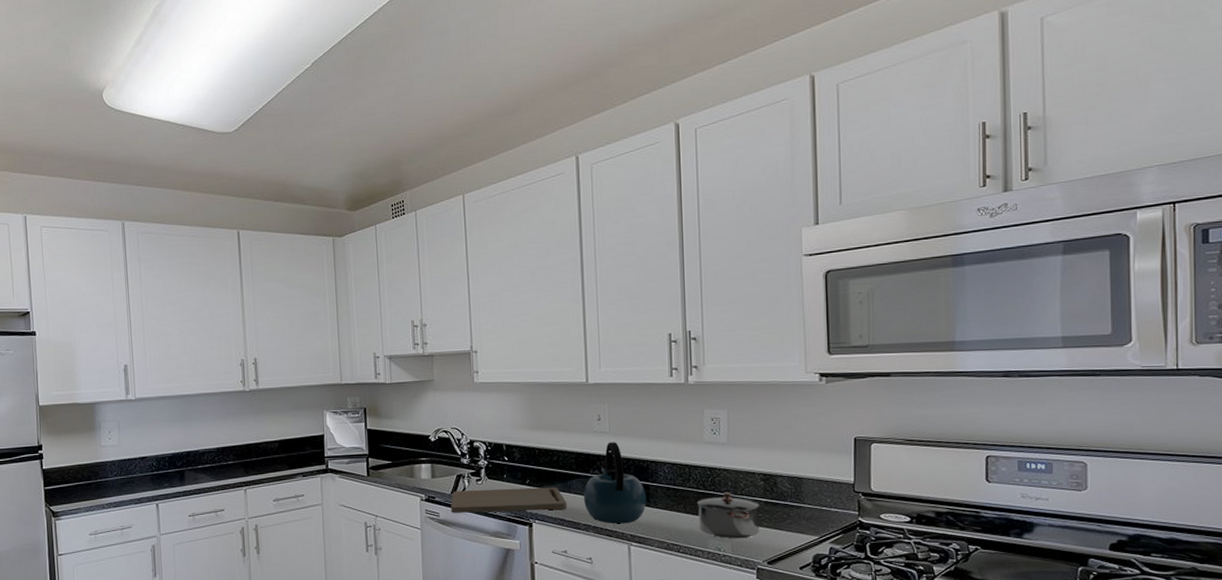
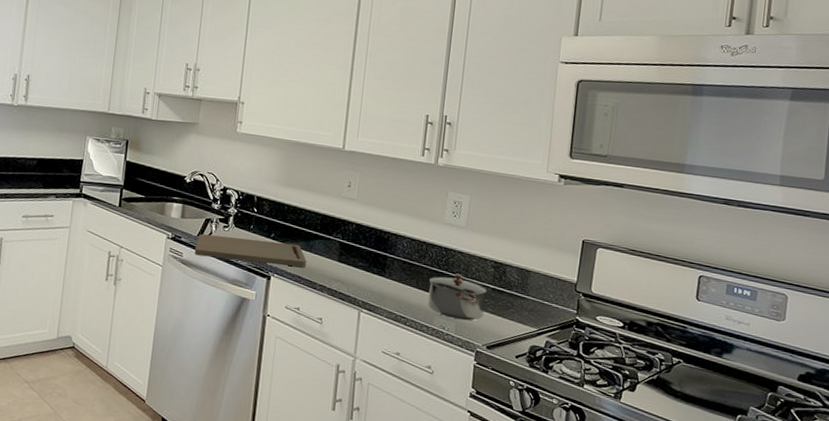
kettle: present [584,442,647,524] -> none [323,209,383,290]

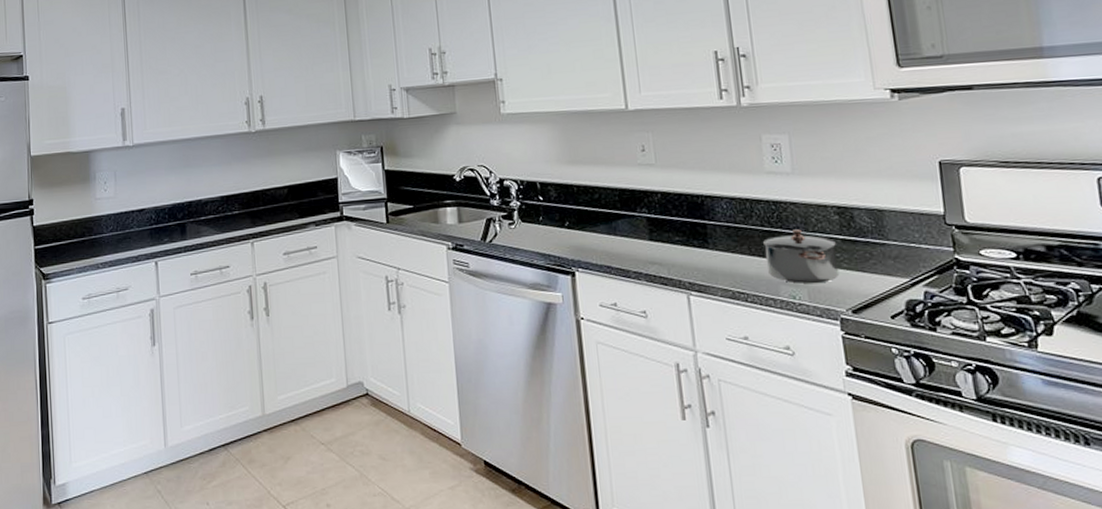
cutting board: present [194,234,307,268] -> none [481,229,614,263]

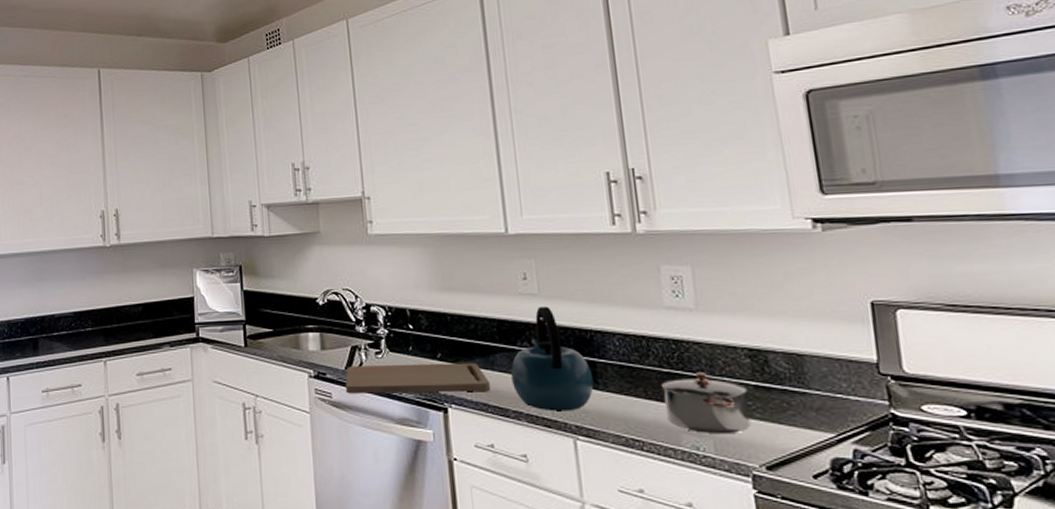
cutting board: none [481,229,614,263] -> present [345,362,491,394]
kettle: none [631,175,705,271] -> present [511,306,594,412]

